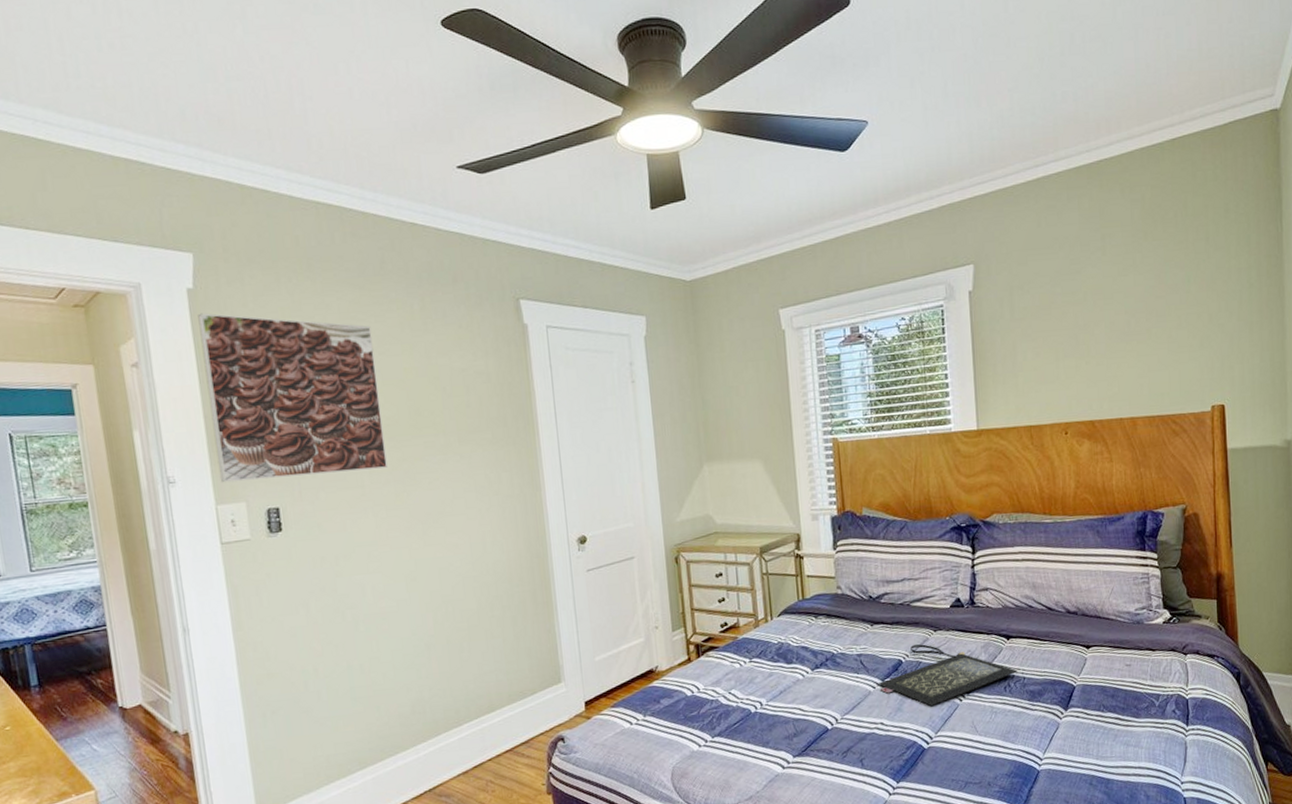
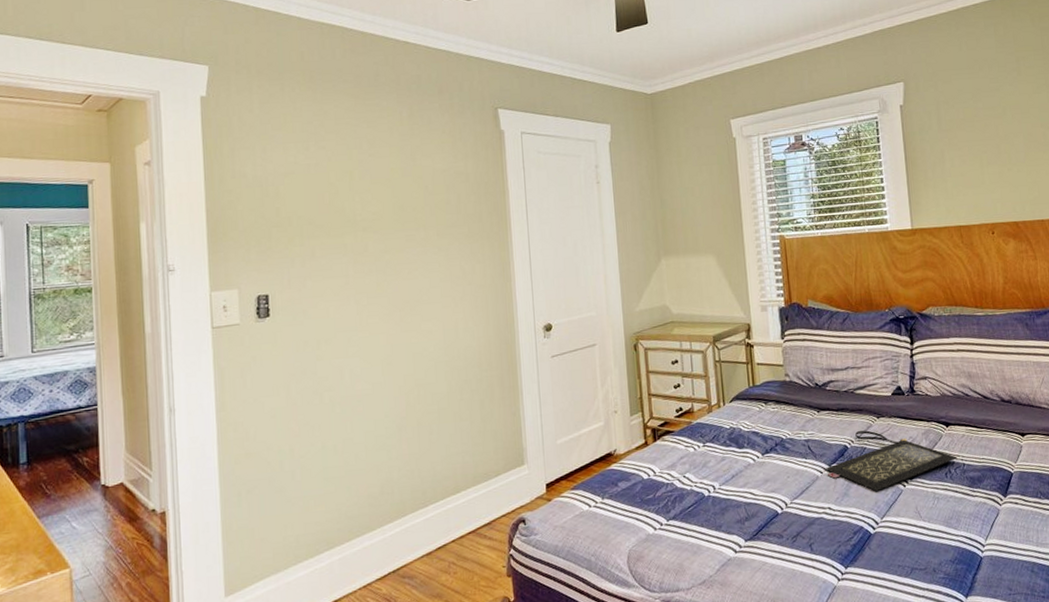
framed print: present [198,313,387,483] -> none [208,118,371,272]

